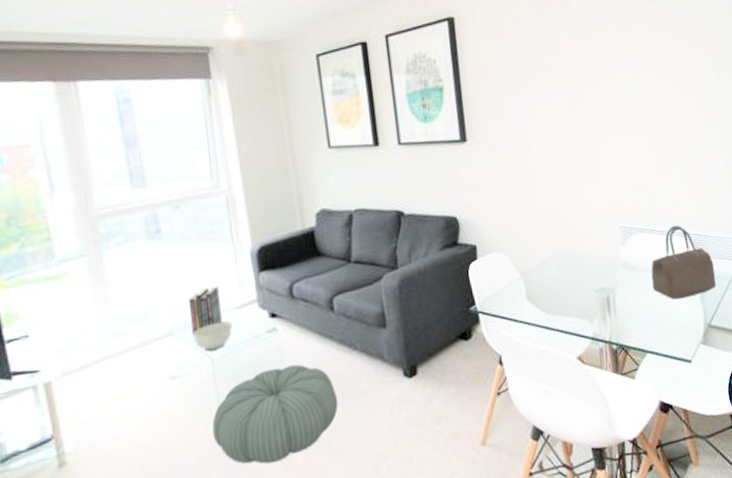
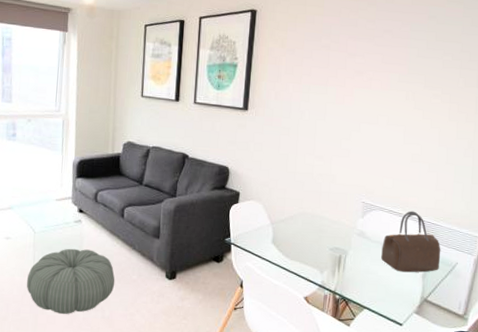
books: present [188,286,223,334] -> none [25,181,47,212]
bowl: present [193,321,232,351] -> none [25,207,52,226]

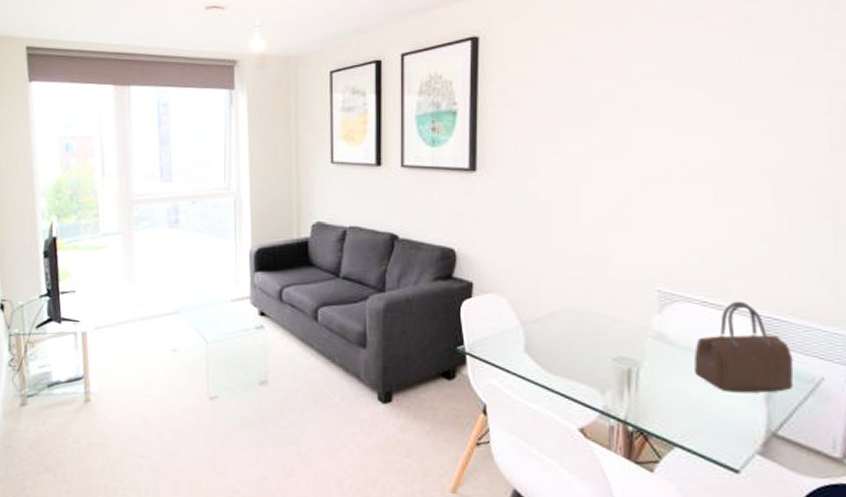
pouf: present [26,248,115,314] -> none [200,362,311,448]

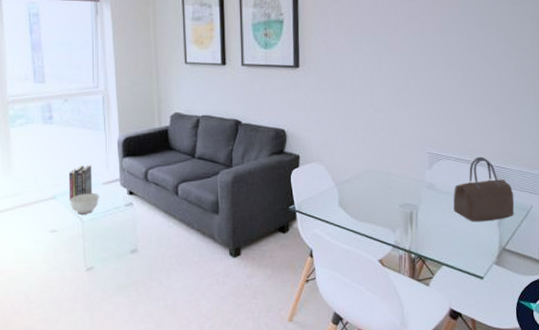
books: none [193,278,220,316] -> present [68,165,93,200]
bowl: none [194,310,226,334] -> present [70,193,99,214]

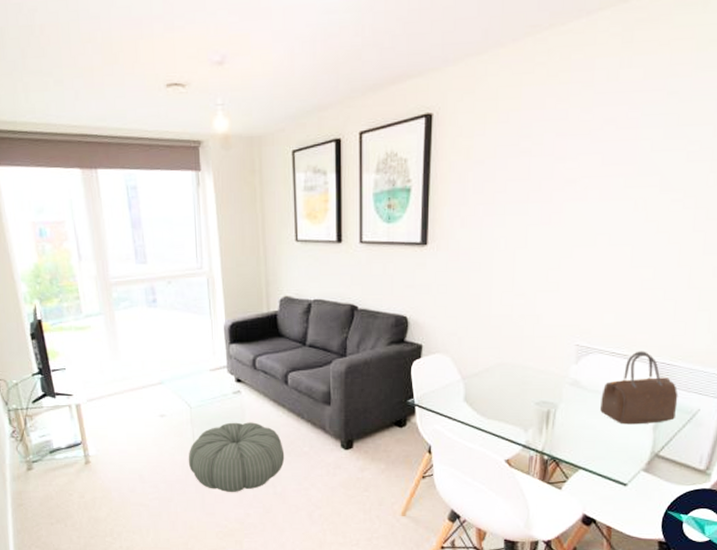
books: present [68,165,93,200] -> none [175,351,200,386]
bowl: present [70,193,99,214] -> none [177,380,207,400]
pouf: none [78,234,176,308] -> present [188,422,285,492]

